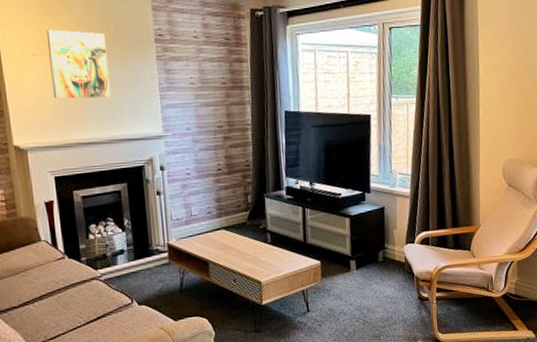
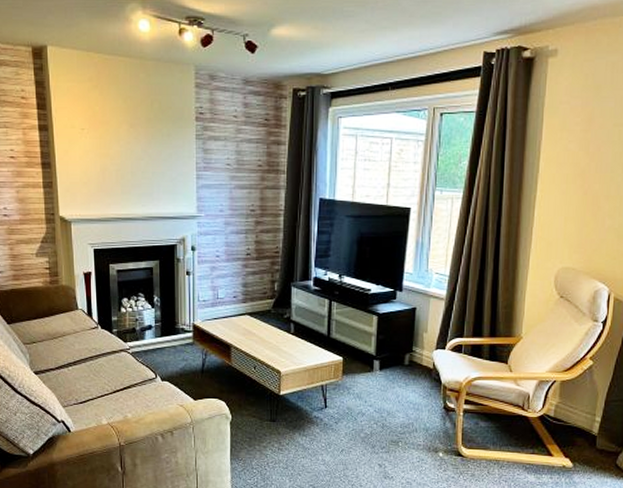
wall art: present [46,29,111,99] -> none [95,104,150,174]

